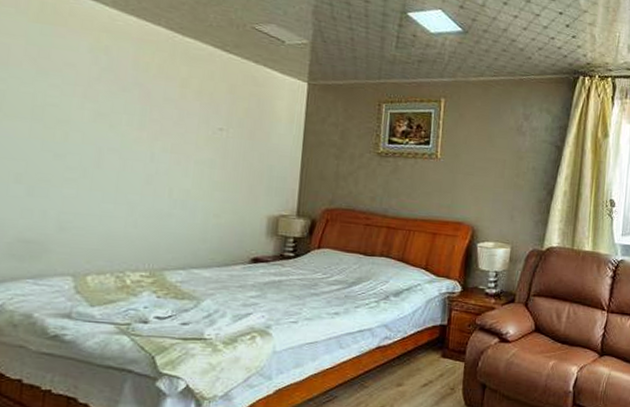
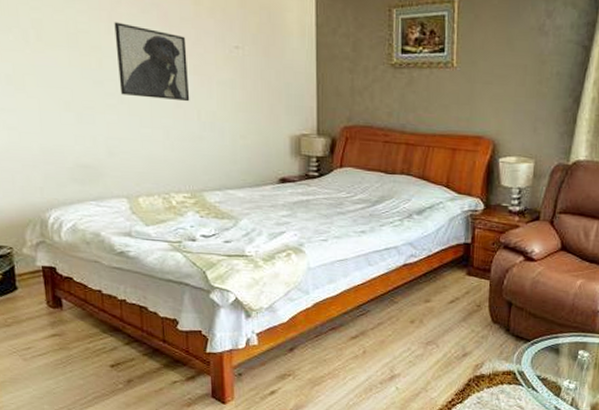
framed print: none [84,98,167,179] -> present [114,22,190,102]

